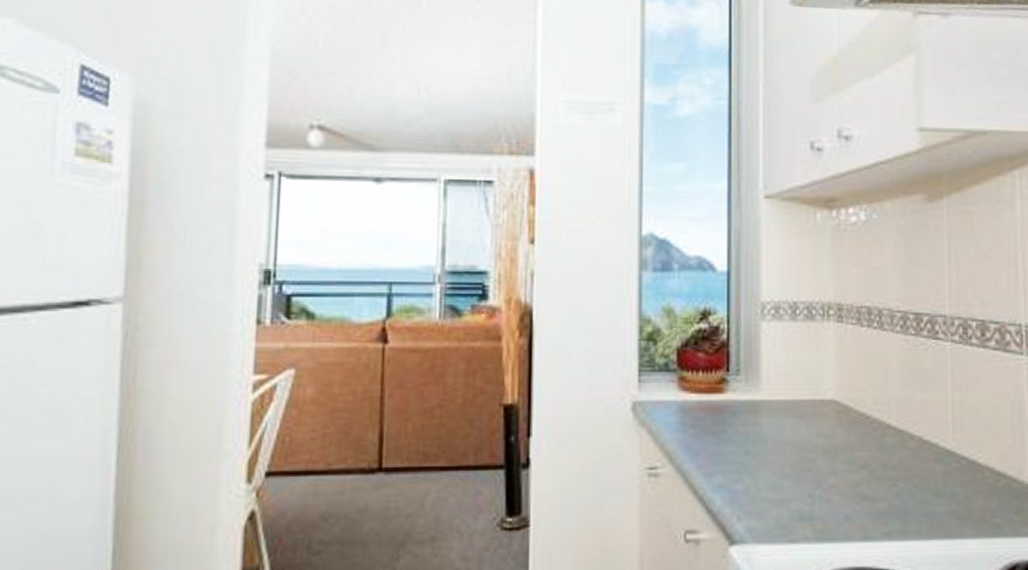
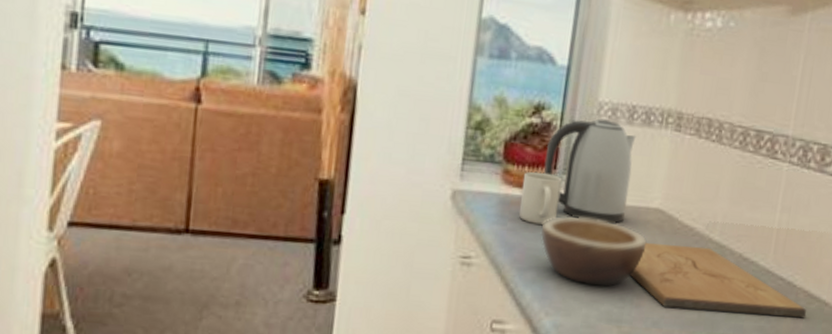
mug: none [698,375,736,427] -> present [518,171,562,225]
kettle: none [717,318,802,420] -> present [544,118,637,224]
bowl: none [722,416,827,484] -> present [540,215,647,287]
cutting board: none [815,433,996,500] -> present [630,243,807,317]

